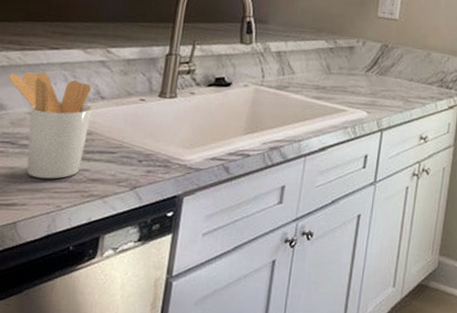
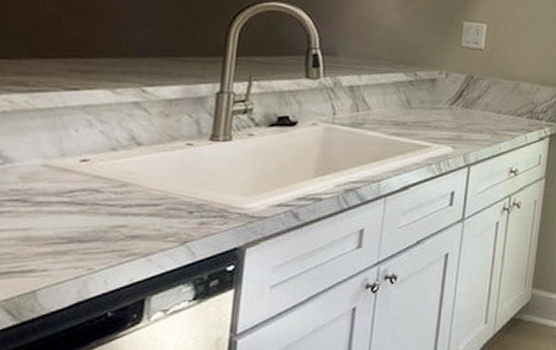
utensil holder: present [9,72,92,179] -> none [13,117,127,239]

